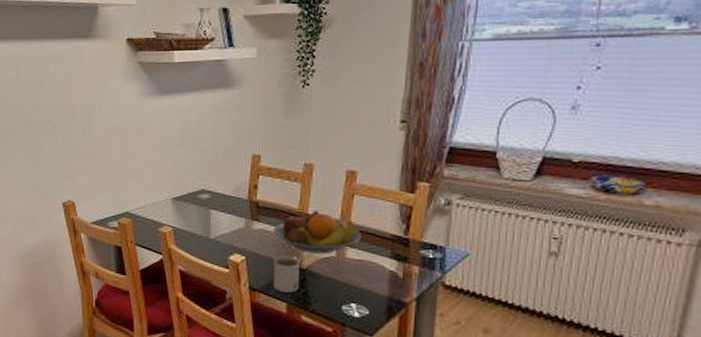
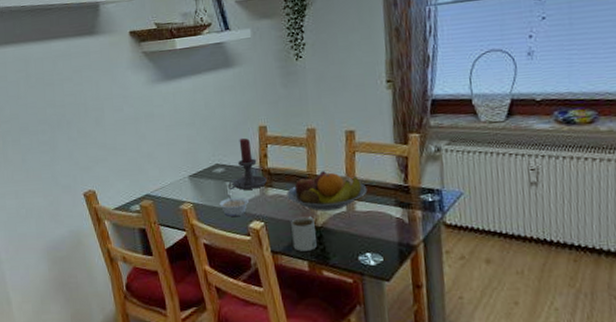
legume: none [200,222,231,246] -> present [219,194,249,216]
candle holder: none [212,165,254,221] -> present [228,138,267,190]

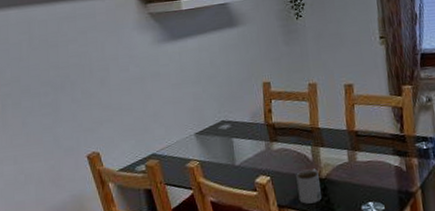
legume: present [219,194,249,216] -> none [226,149,255,172]
candle holder: present [228,138,267,190] -> none [234,94,272,146]
fruit bowl: present [287,171,368,211] -> none [291,124,367,163]

